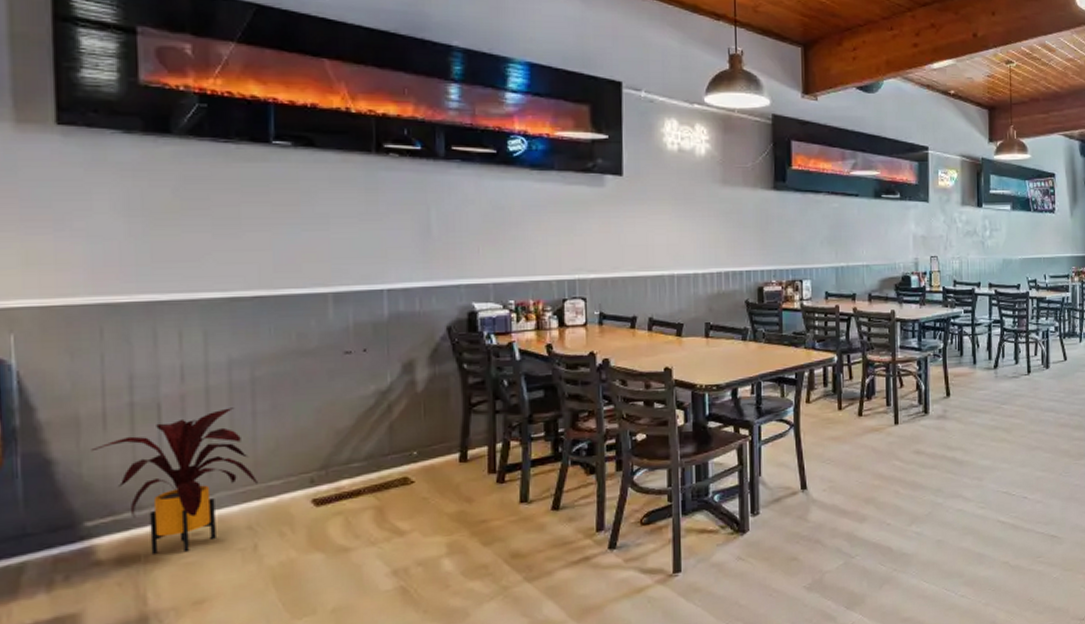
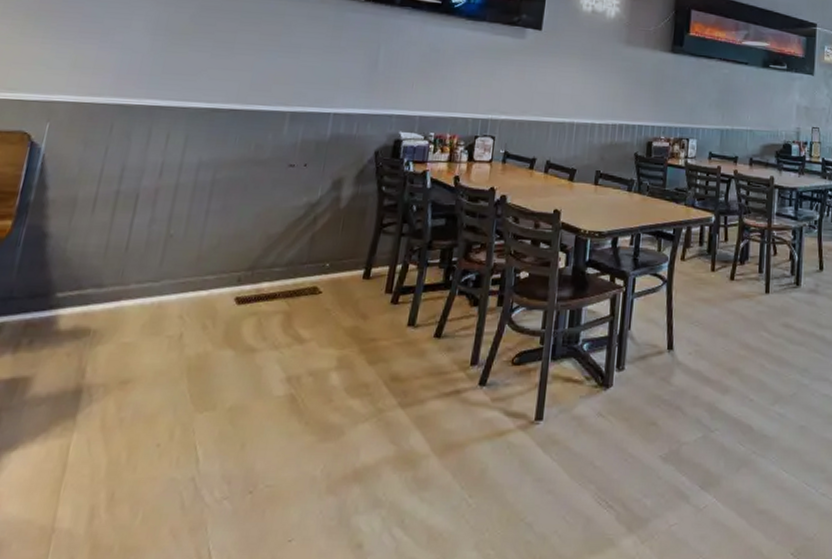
house plant: present [91,407,258,554] -> none [78,204,197,333]

